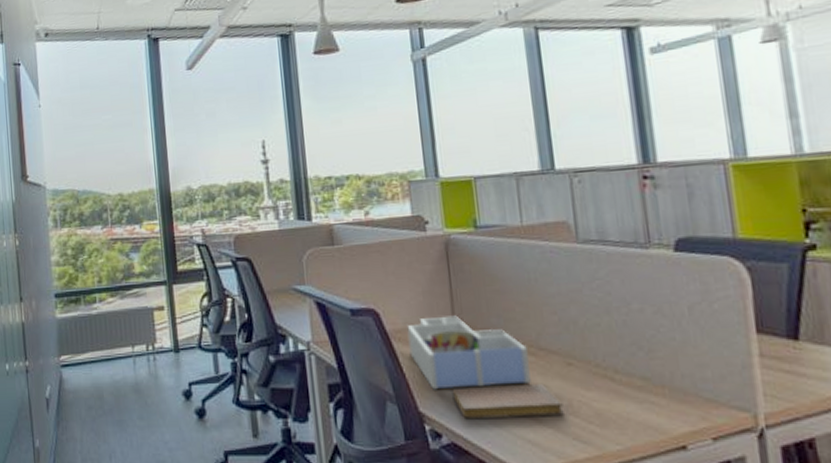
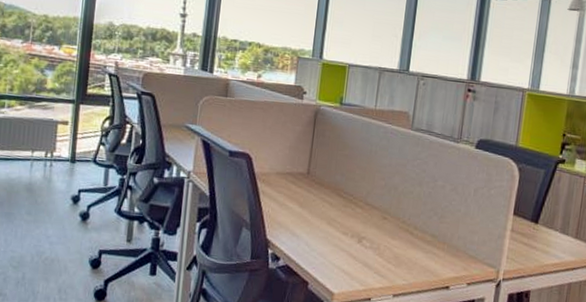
desk organizer: present [407,315,531,390] -> none [269,167,358,228]
notebook: present [452,384,564,420] -> none [294,224,373,255]

